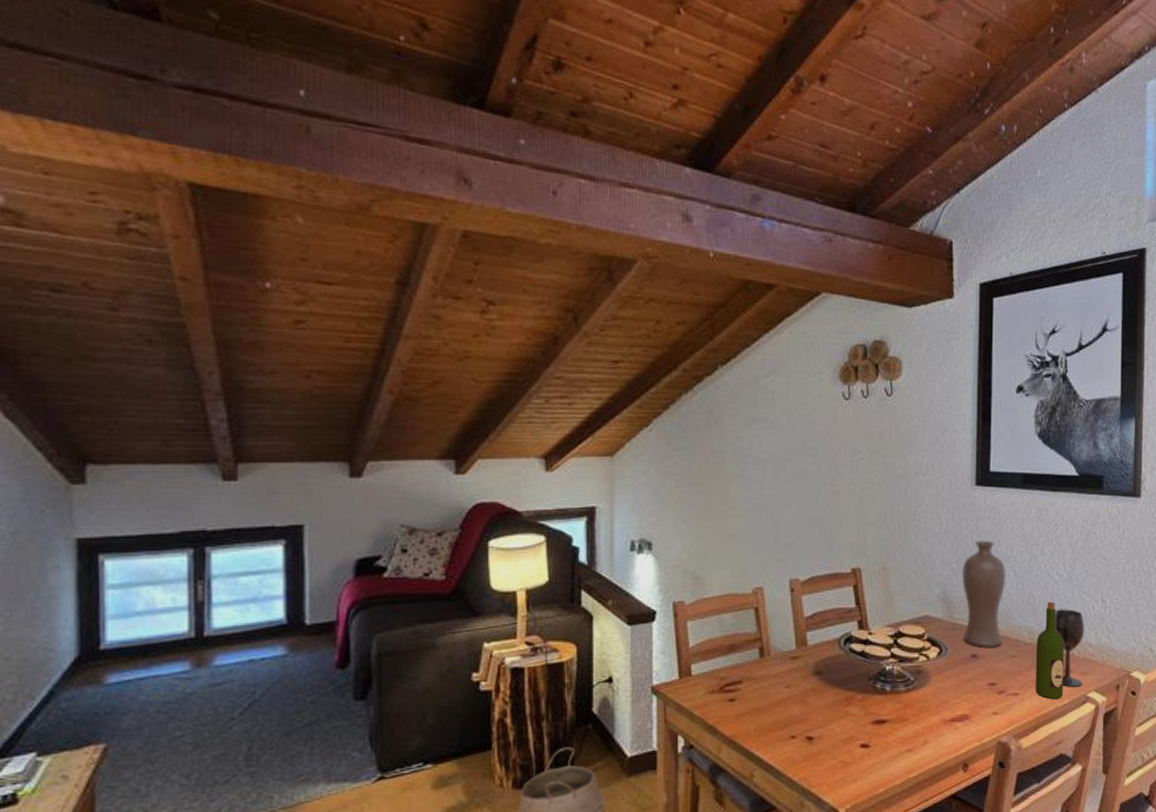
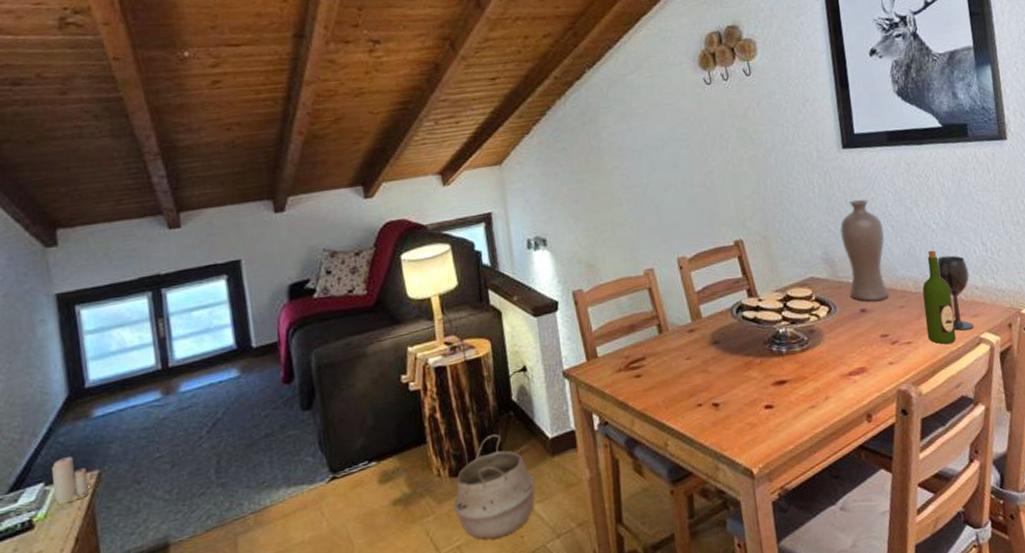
candle: none [48,723,90,781] -> present [52,455,89,506]

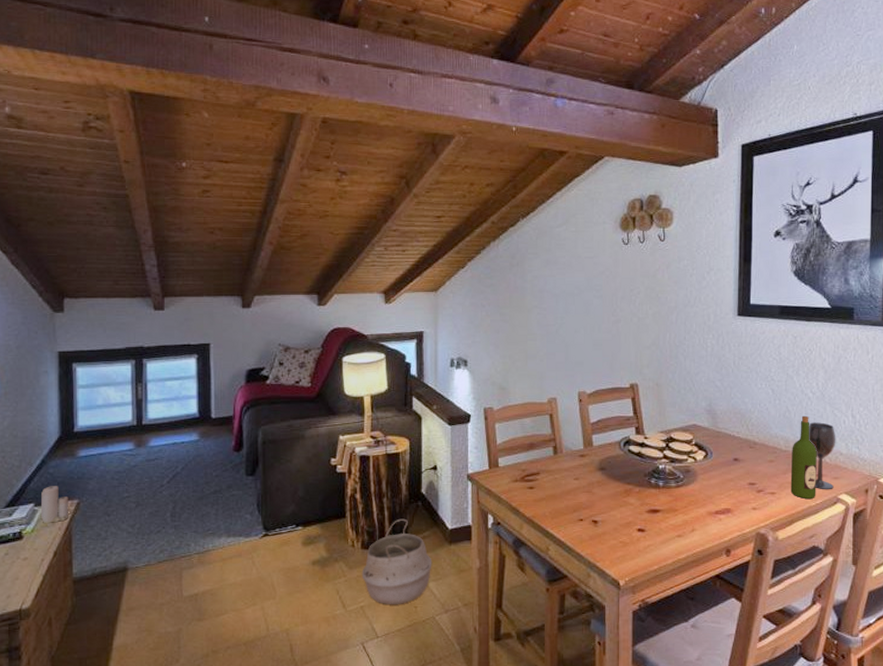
vase: present [840,199,889,302] -> none [726,362,765,454]

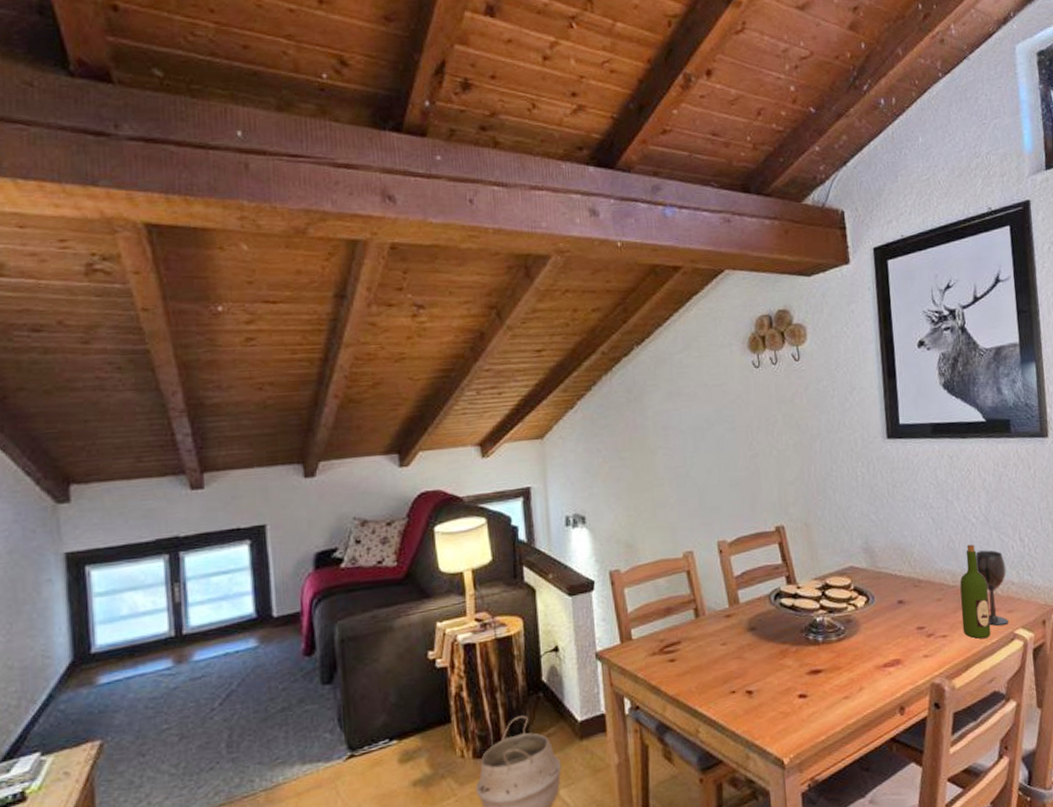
candle: present [41,483,68,524] -> none [50,723,89,778]

